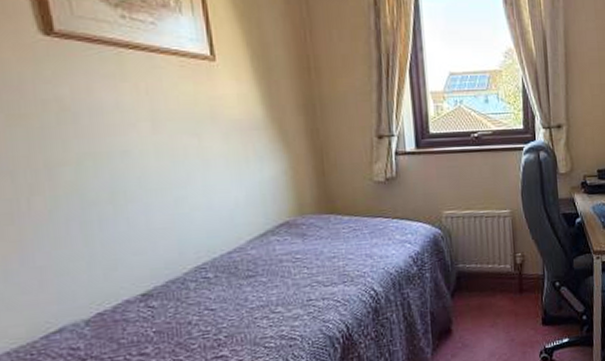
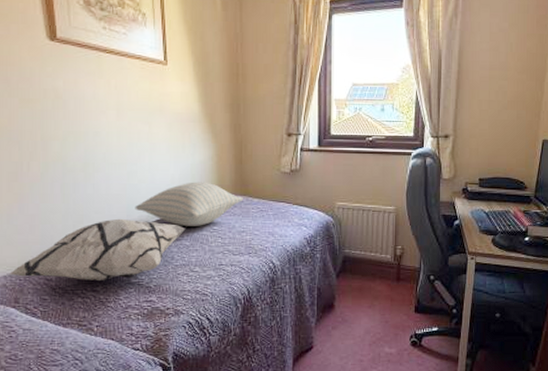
decorative pillow: none [14,256,260,350] -> present [9,218,186,282]
pillow: none [188,202,330,259] -> present [135,182,243,226]

